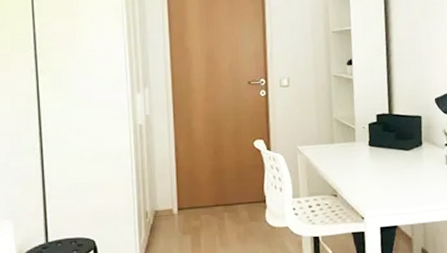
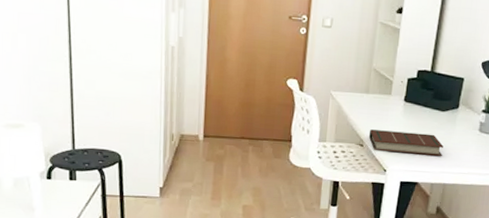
book: none [341,174,416,199] -> present [369,129,443,156]

